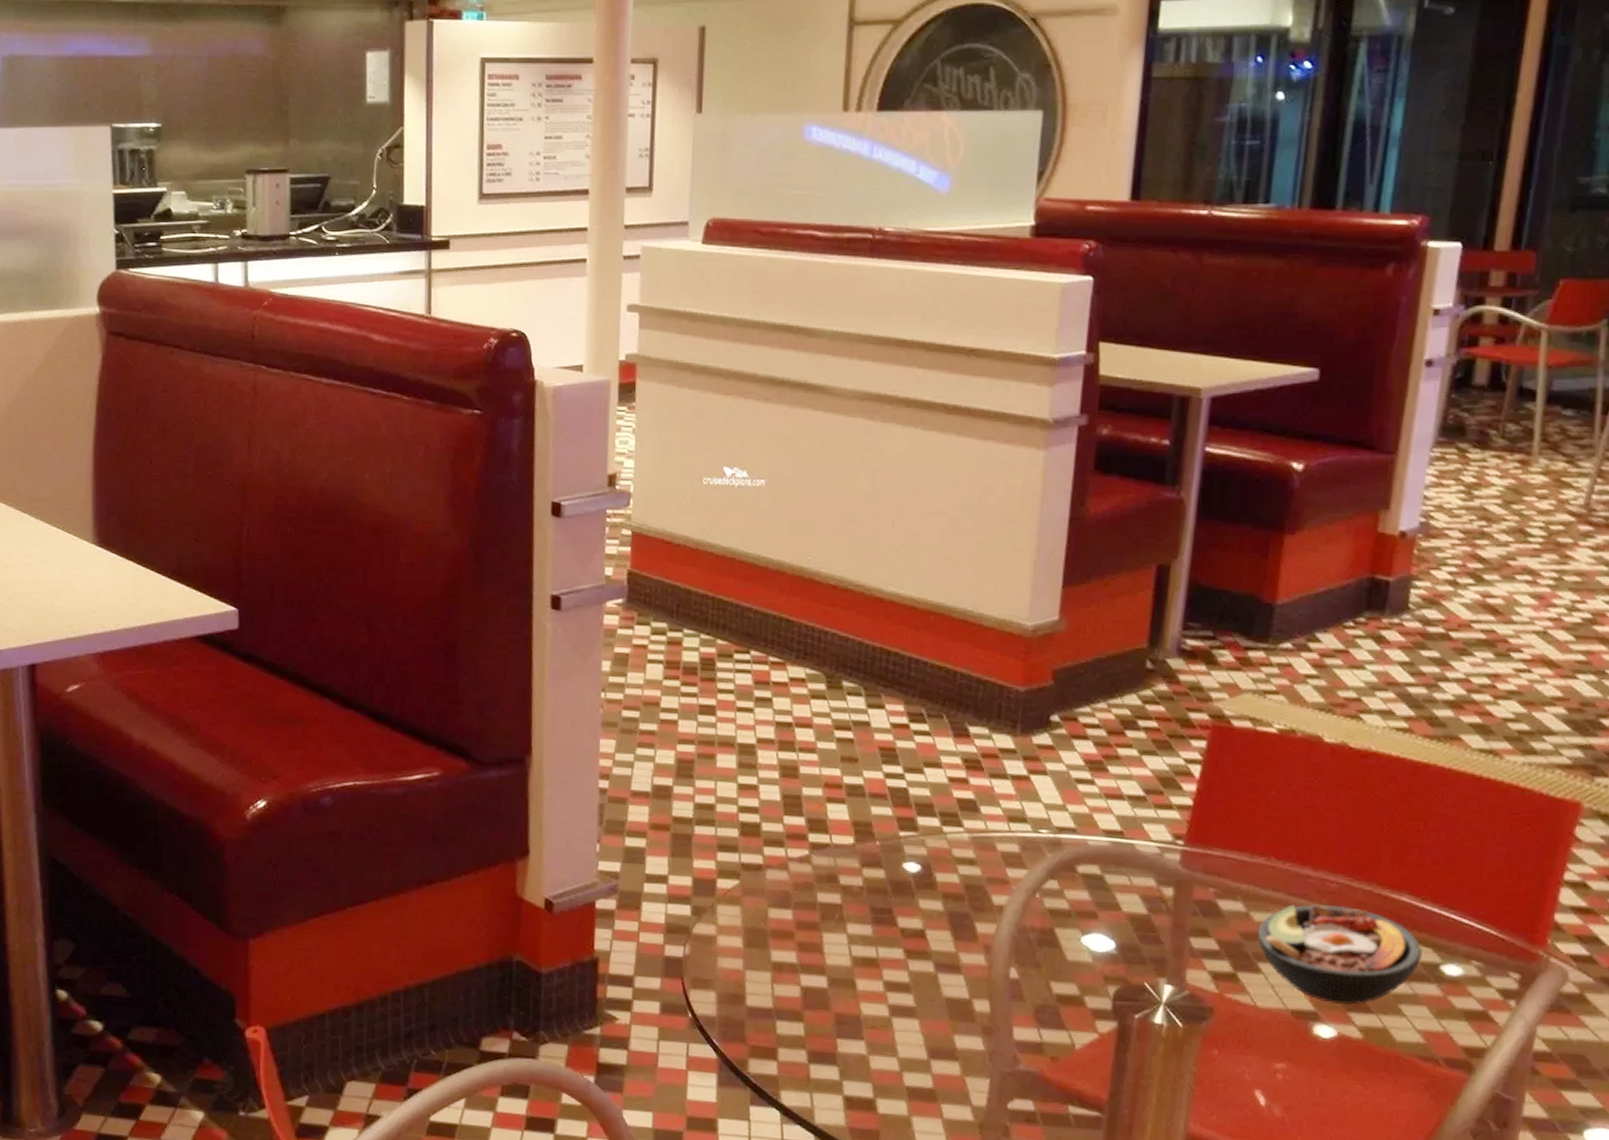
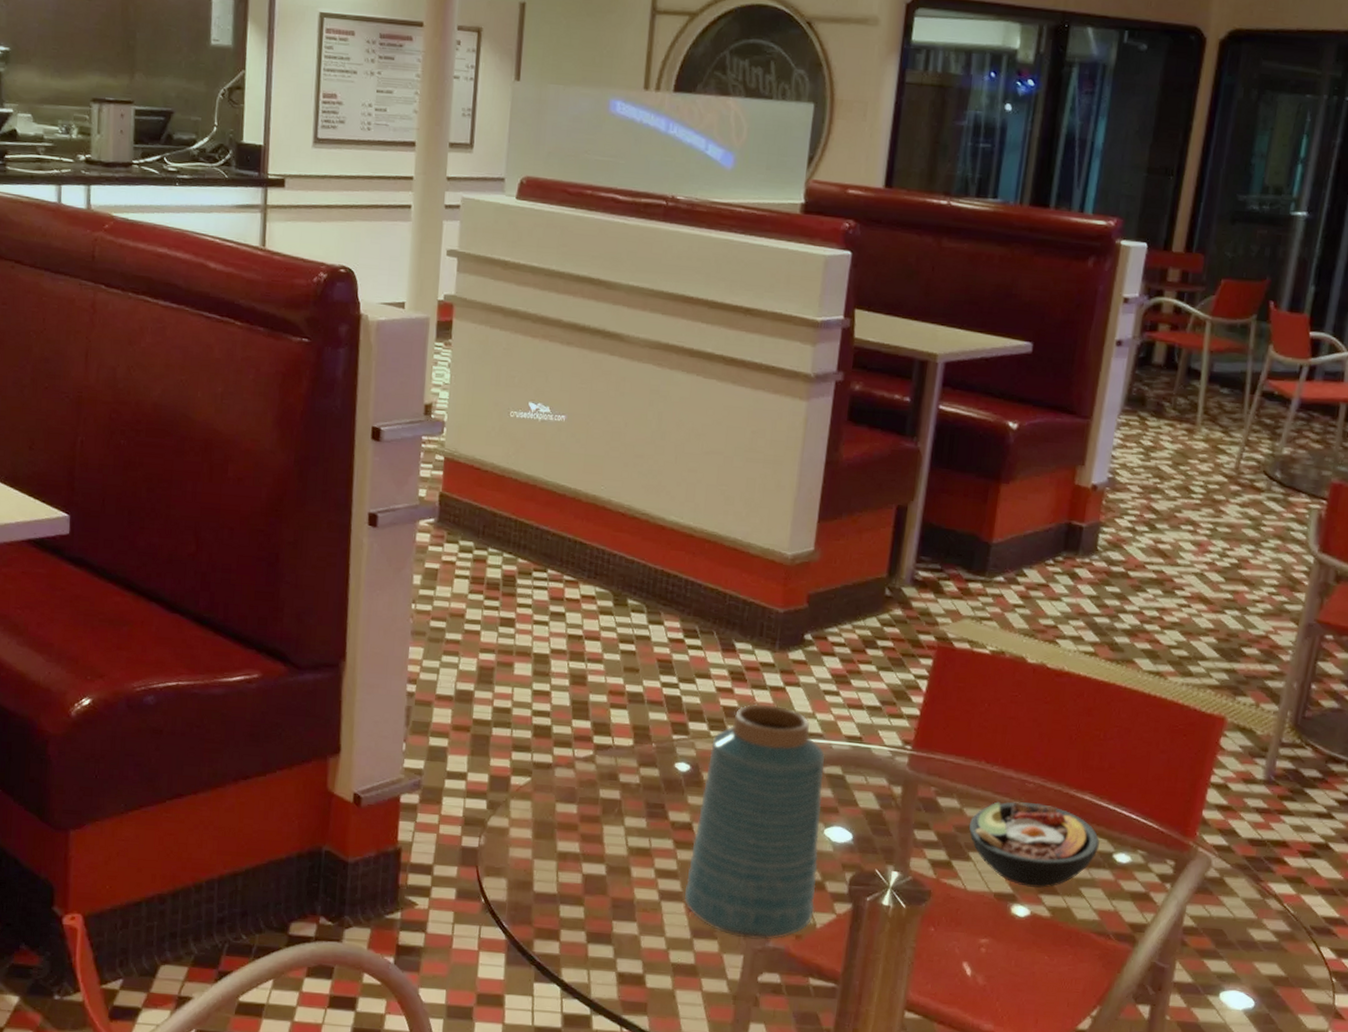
vase: none [918,795,1079,1062] -> present [684,703,825,940]

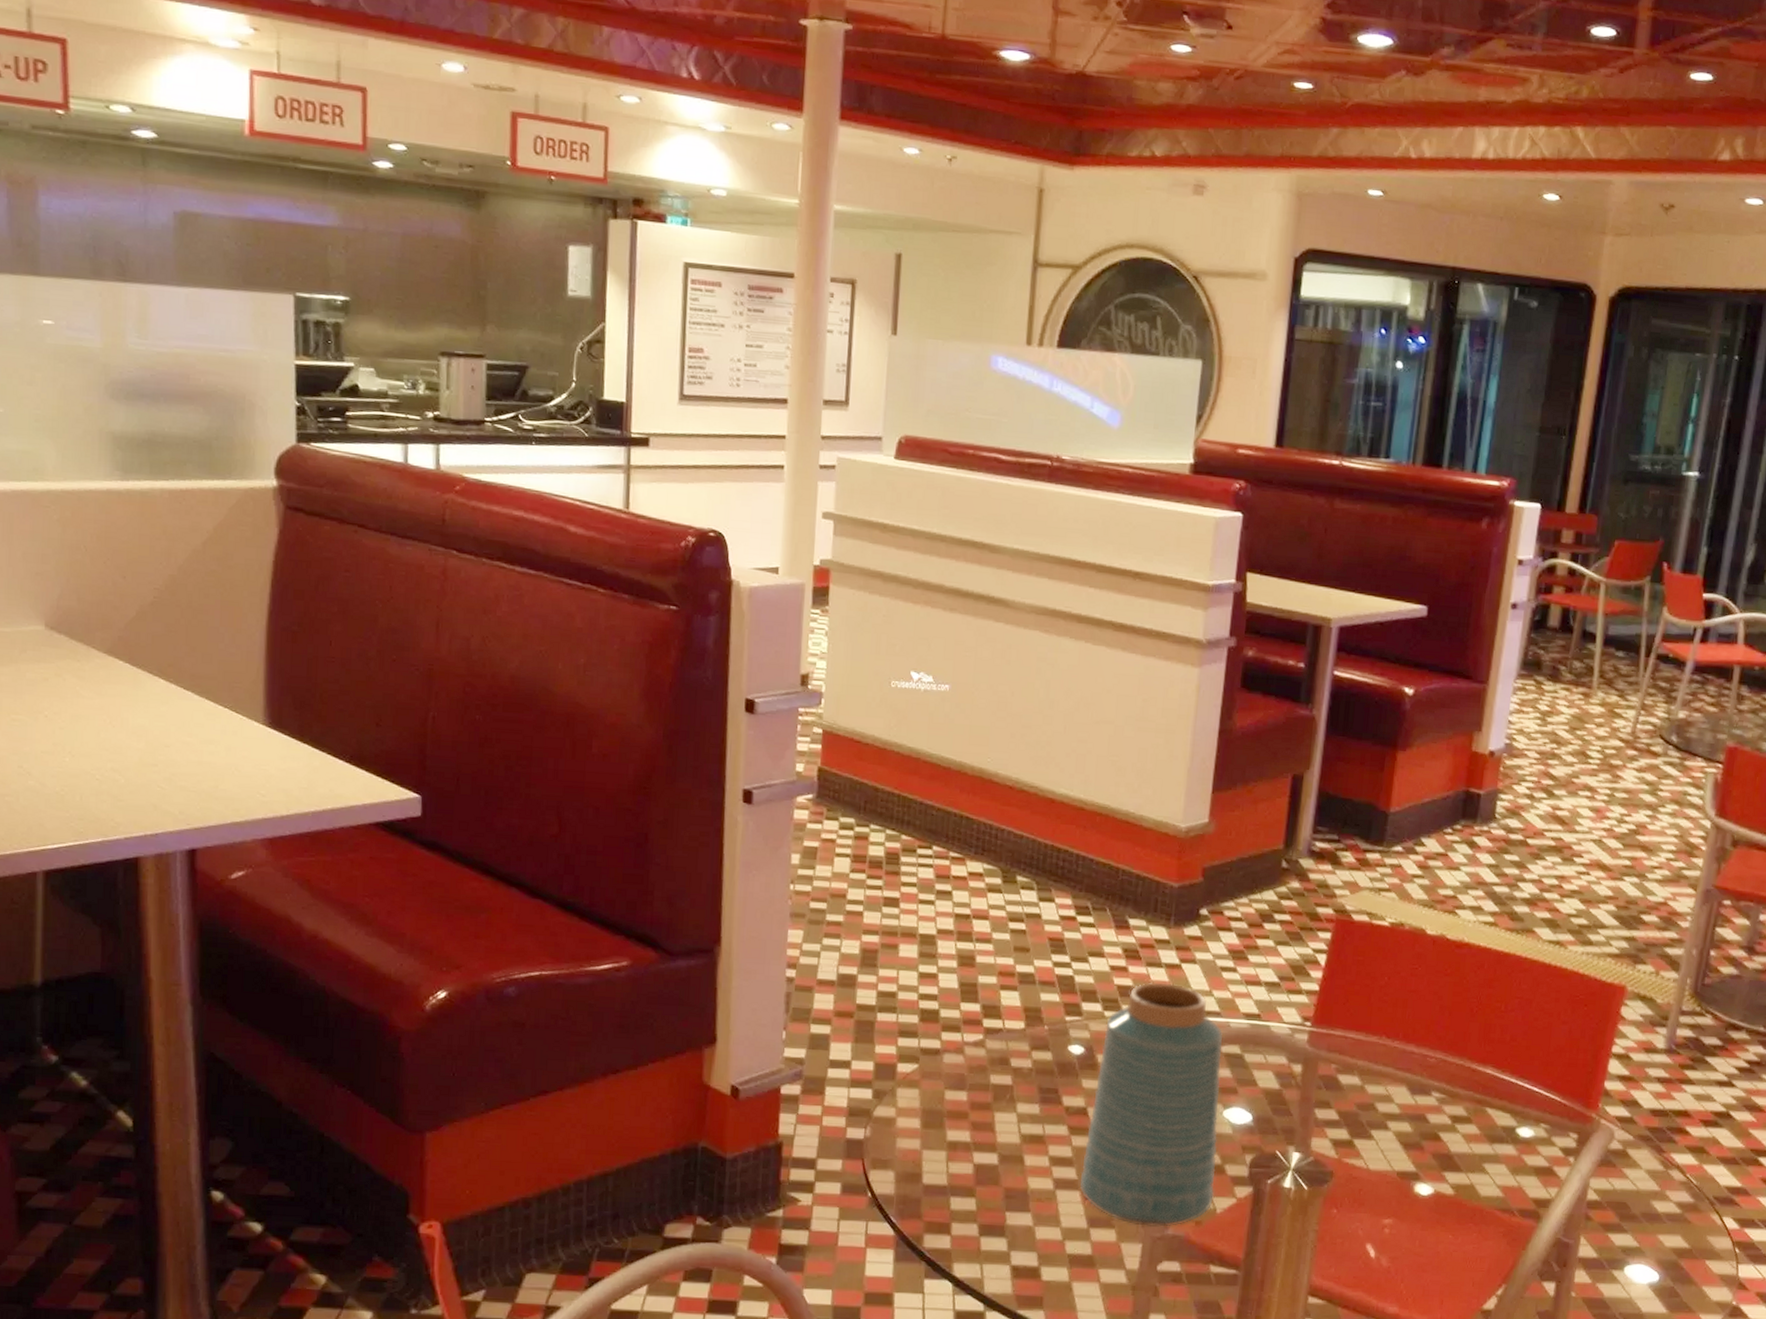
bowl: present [968,801,1101,888] -> none [1370,1077,1503,1165]

